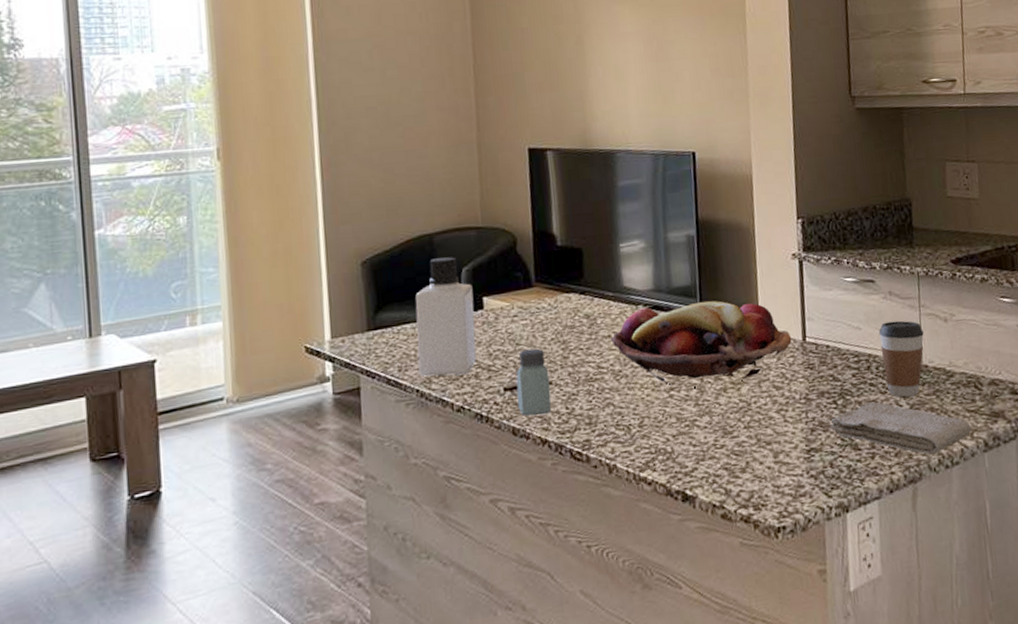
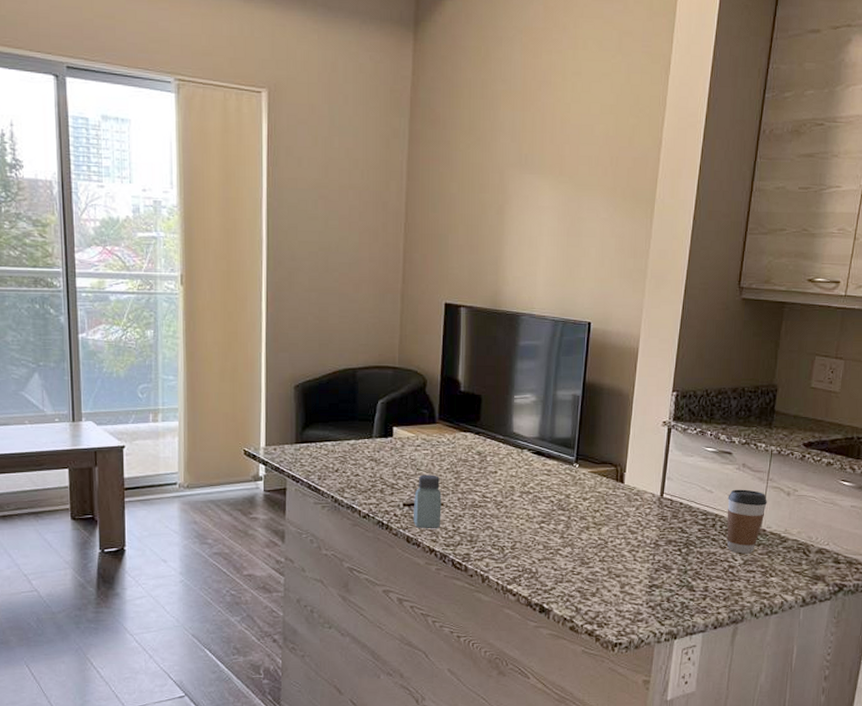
bottle: present [415,257,476,376] -> none [335,390,385,489]
fruit basket: present [610,300,792,389] -> none [496,452,651,524]
washcloth: present [830,401,971,454] -> none [672,554,793,602]

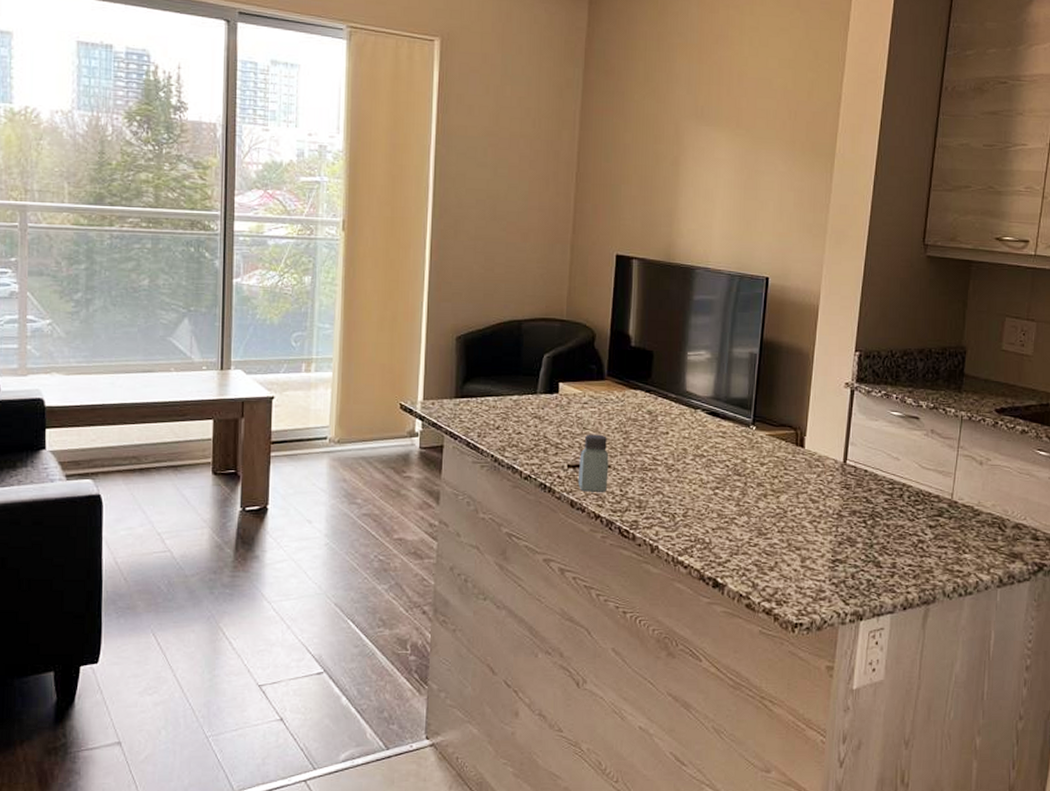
coffee cup: present [727,489,767,554] -> none [915,457,958,527]

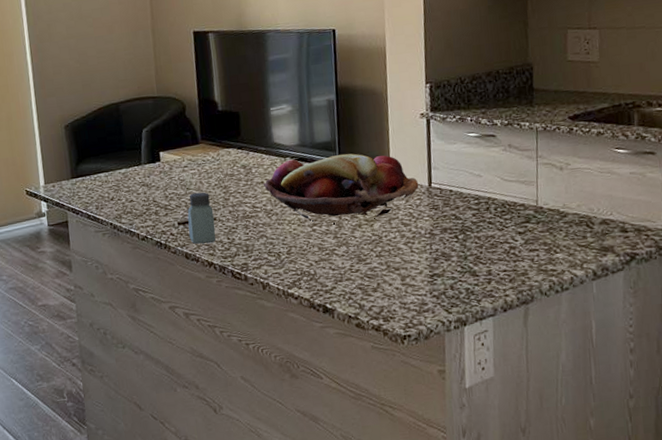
fruit basket: none [667,412,834,491] -> present [263,153,419,225]

